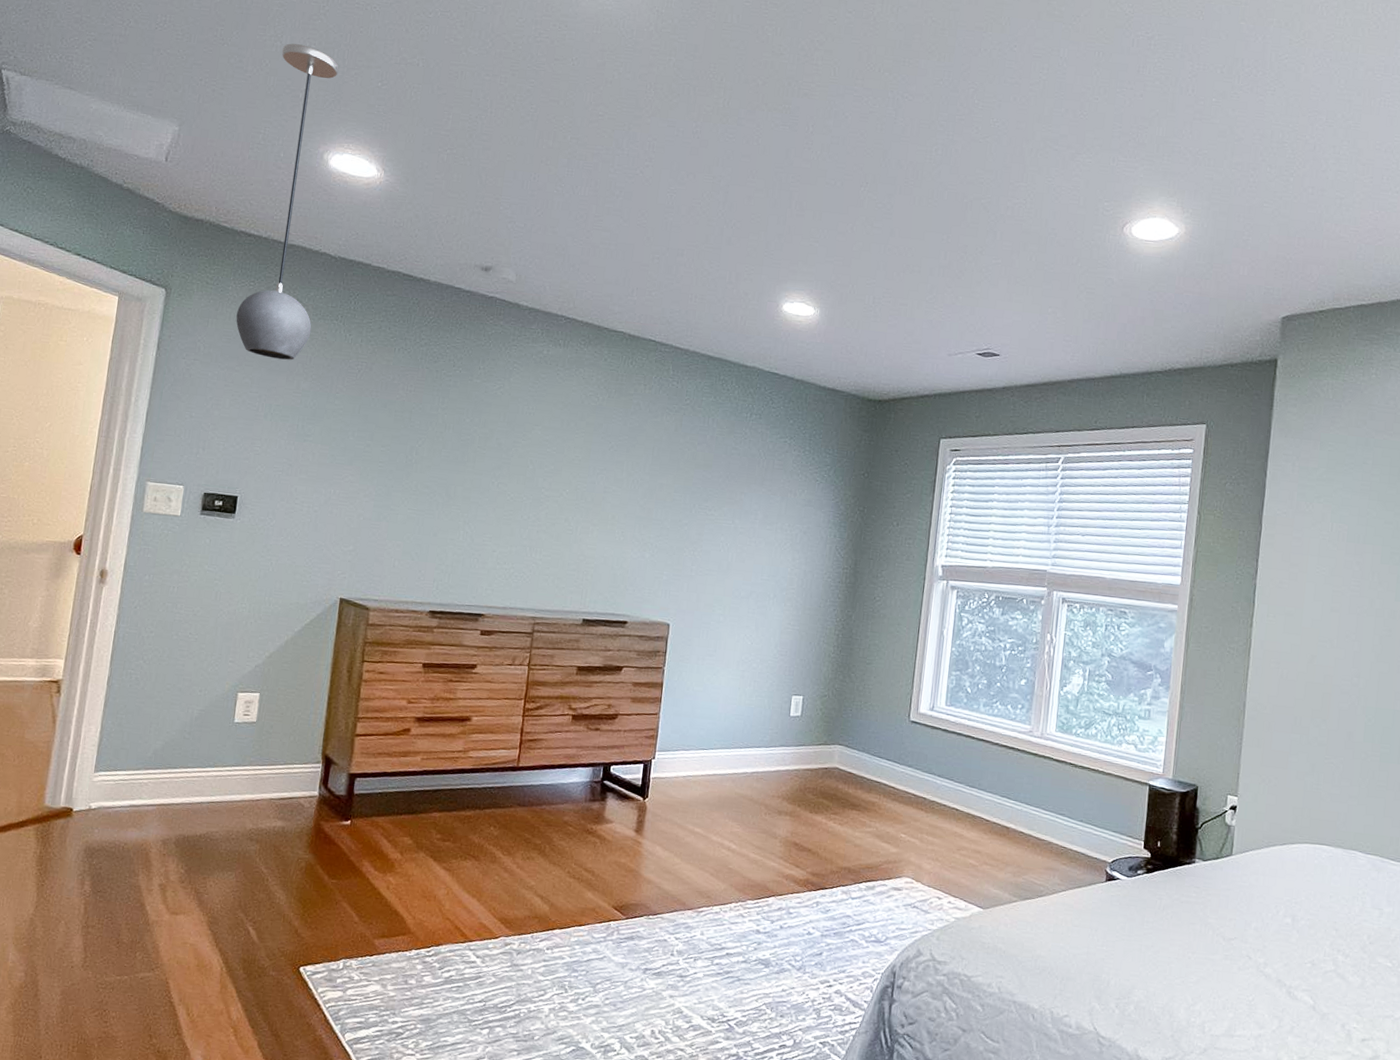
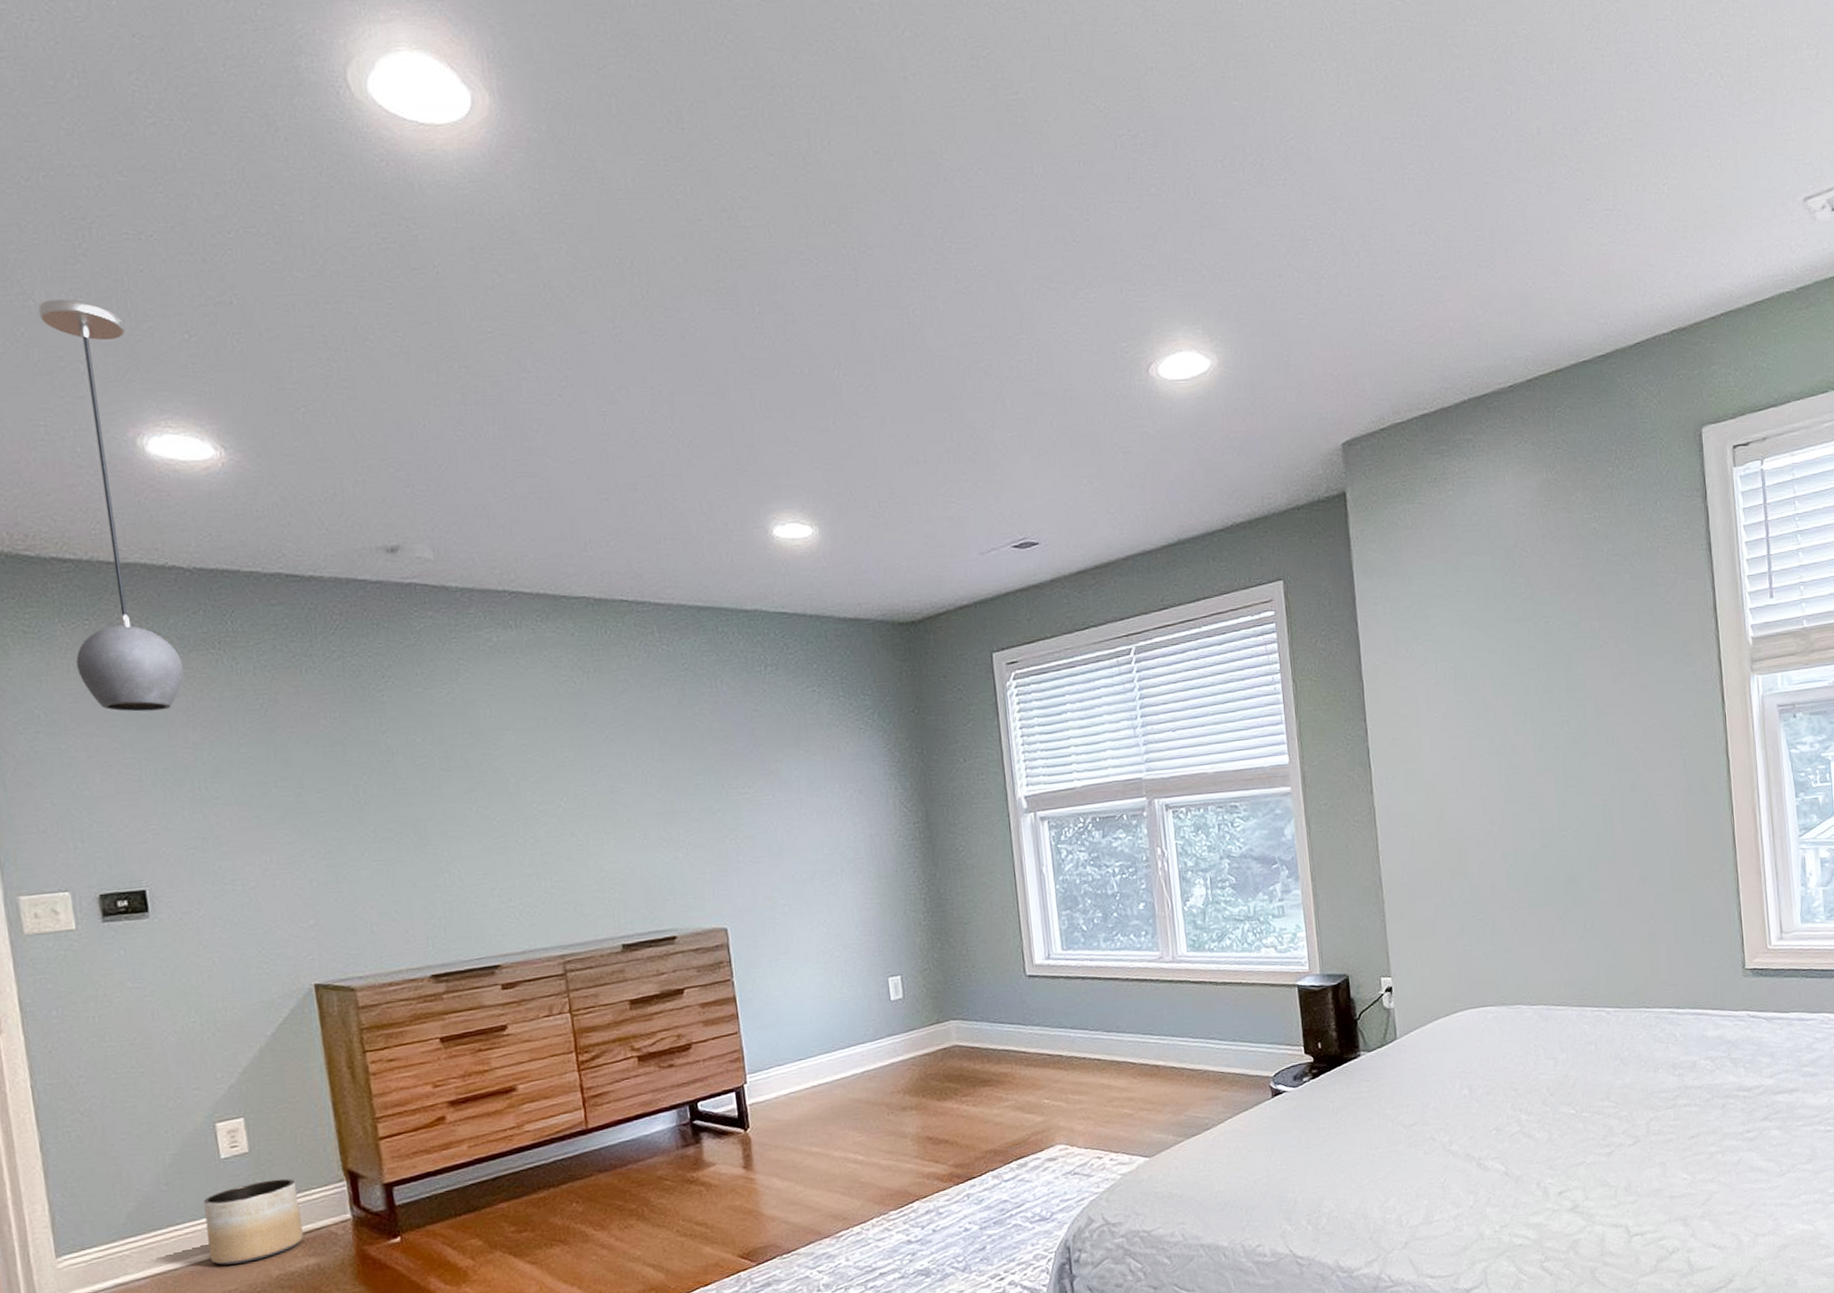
planter: none [205,748,284,812] -> present [203,1178,304,1265]

